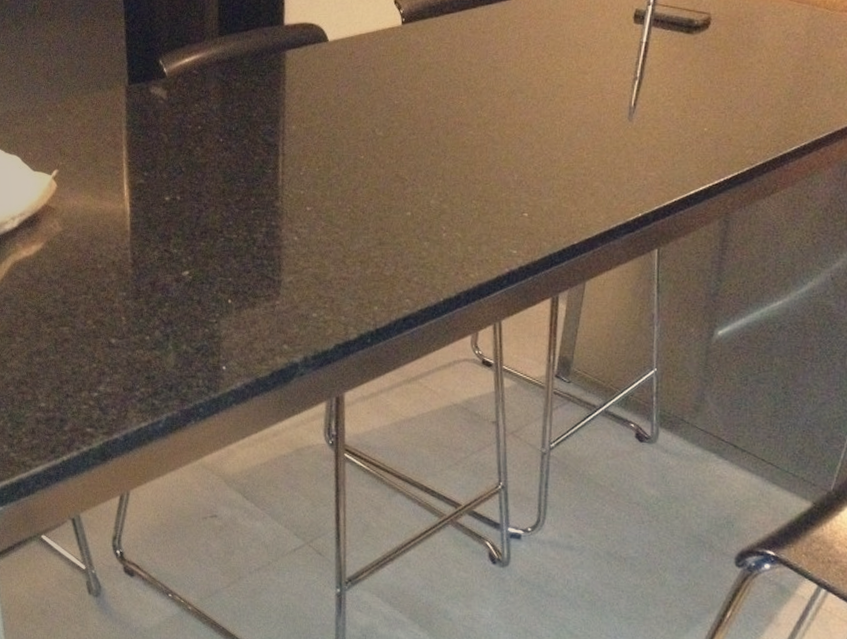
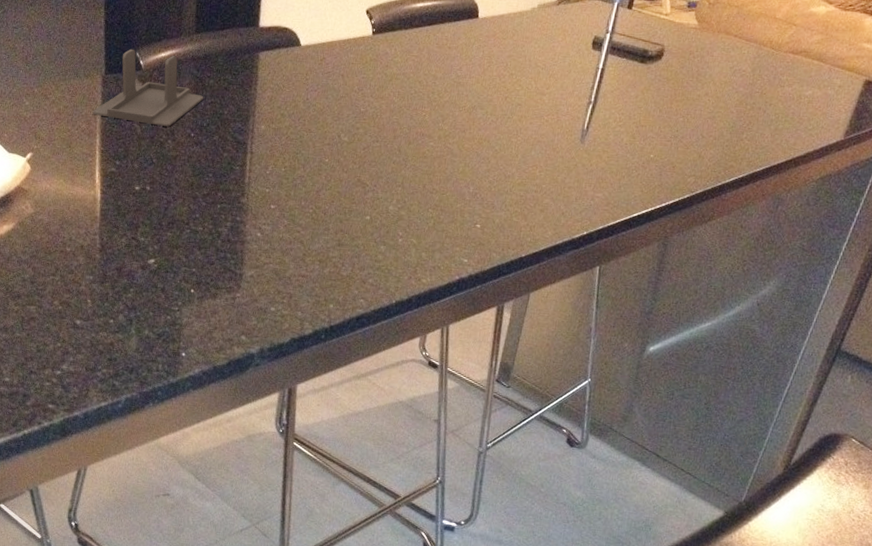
napkin holder: none [117,56,231,133] -> present [92,48,204,127]

